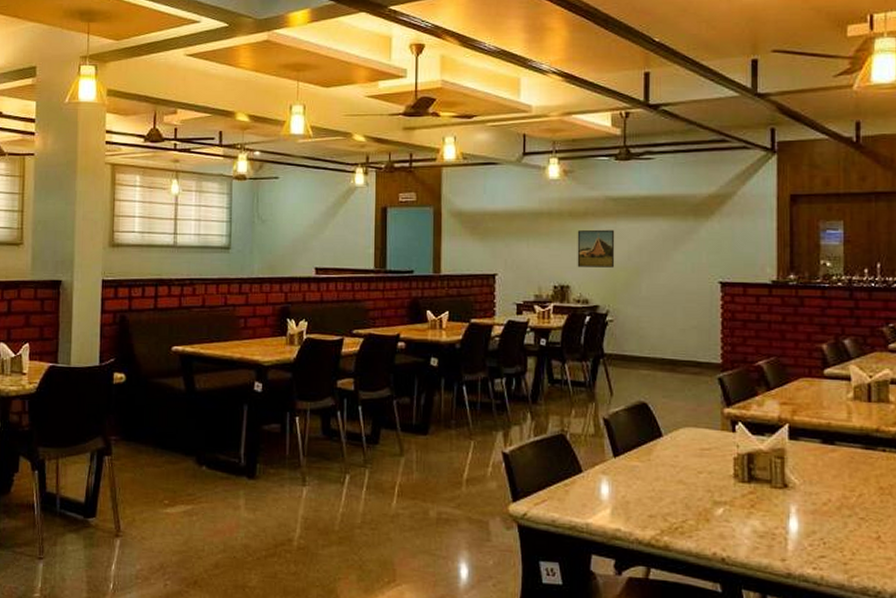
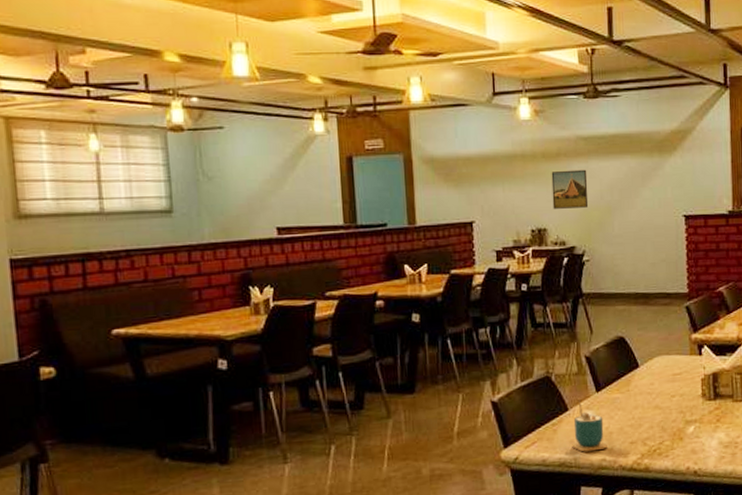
cup: none [584,460,623,519] -> present [572,397,607,452]

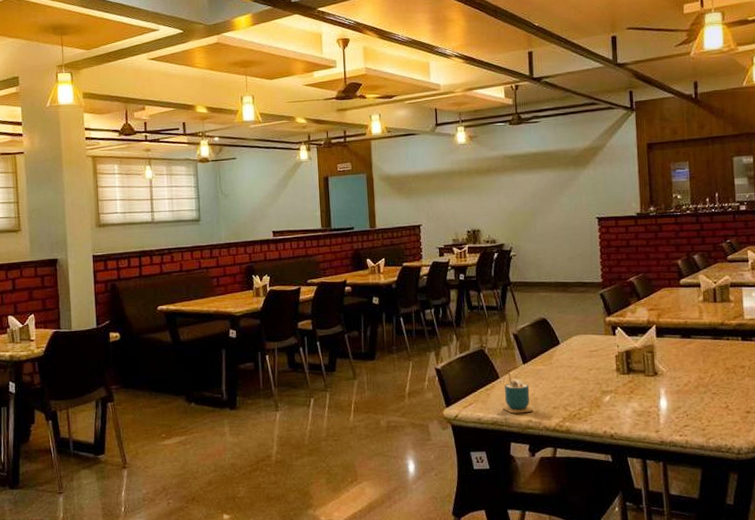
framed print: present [551,169,589,209] -> none [483,182,515,214]

